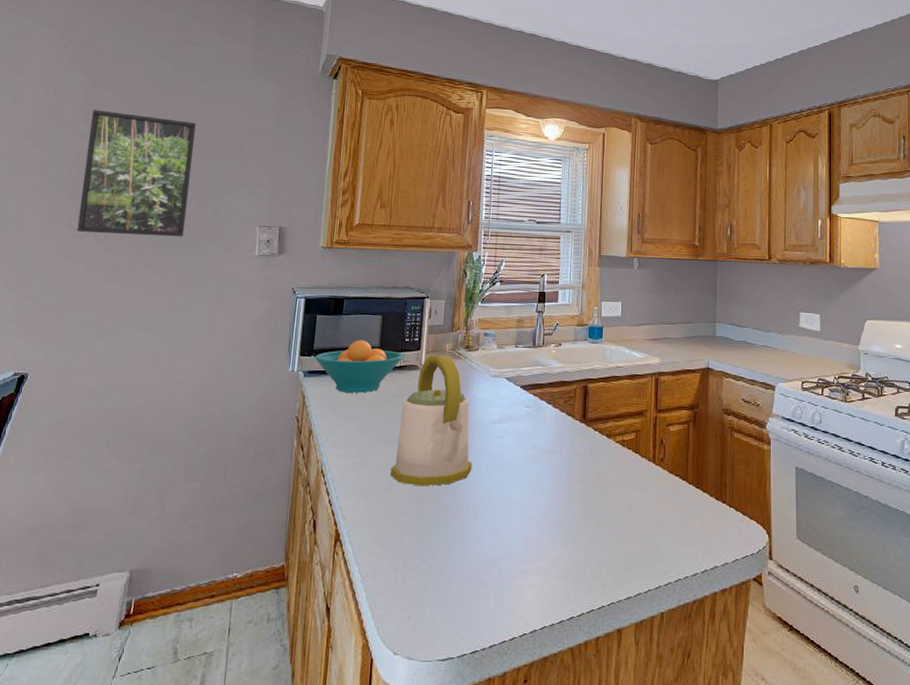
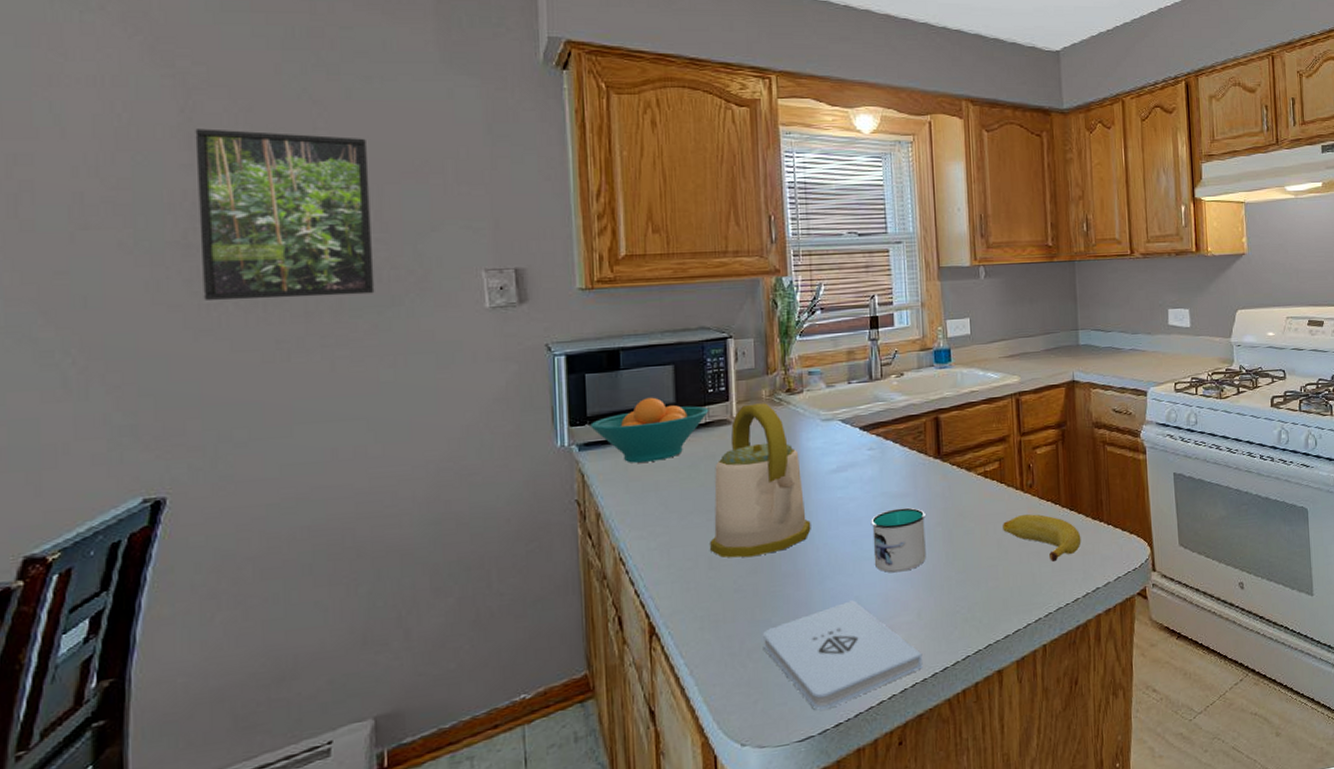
notepad: none [422,539,553,635] -> present [763,600,923,711]
mug: none [520,462,568,521] -> present [871,507,926,573]
banana: none [634,485,704,535] -> present [1003,514,1081,562]

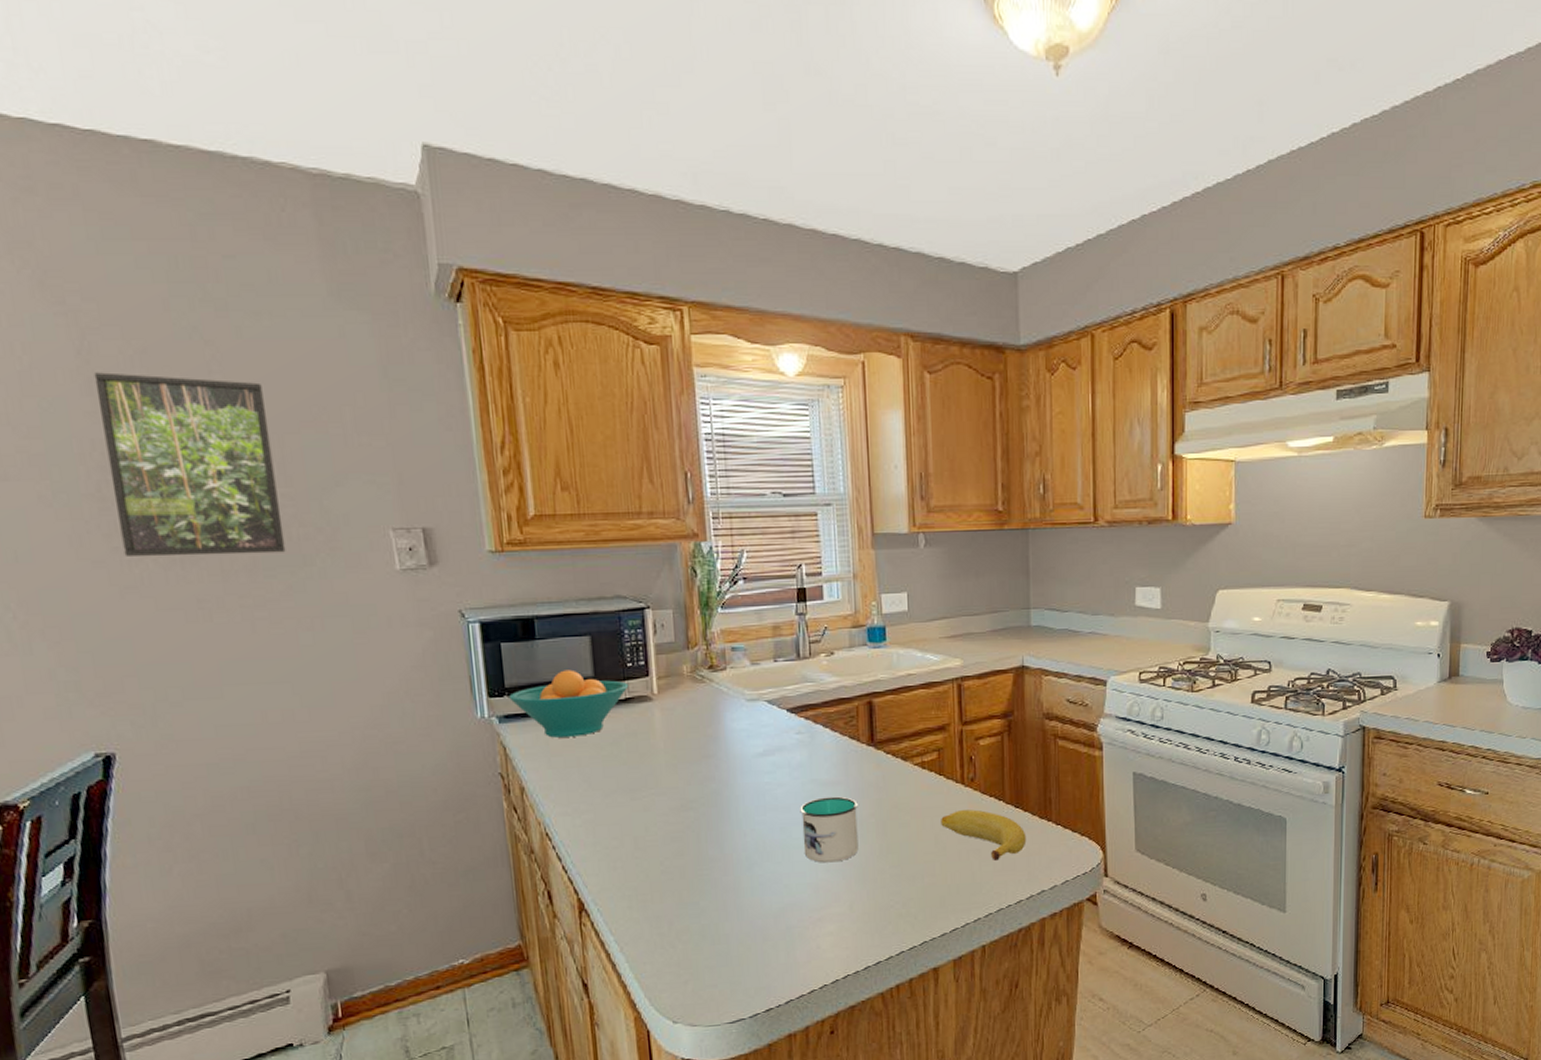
kettle: present [710,403,811,558] -> none [635,680,738,840]
notepad: present [763,600,923,711] -> none [692,888,855,995]

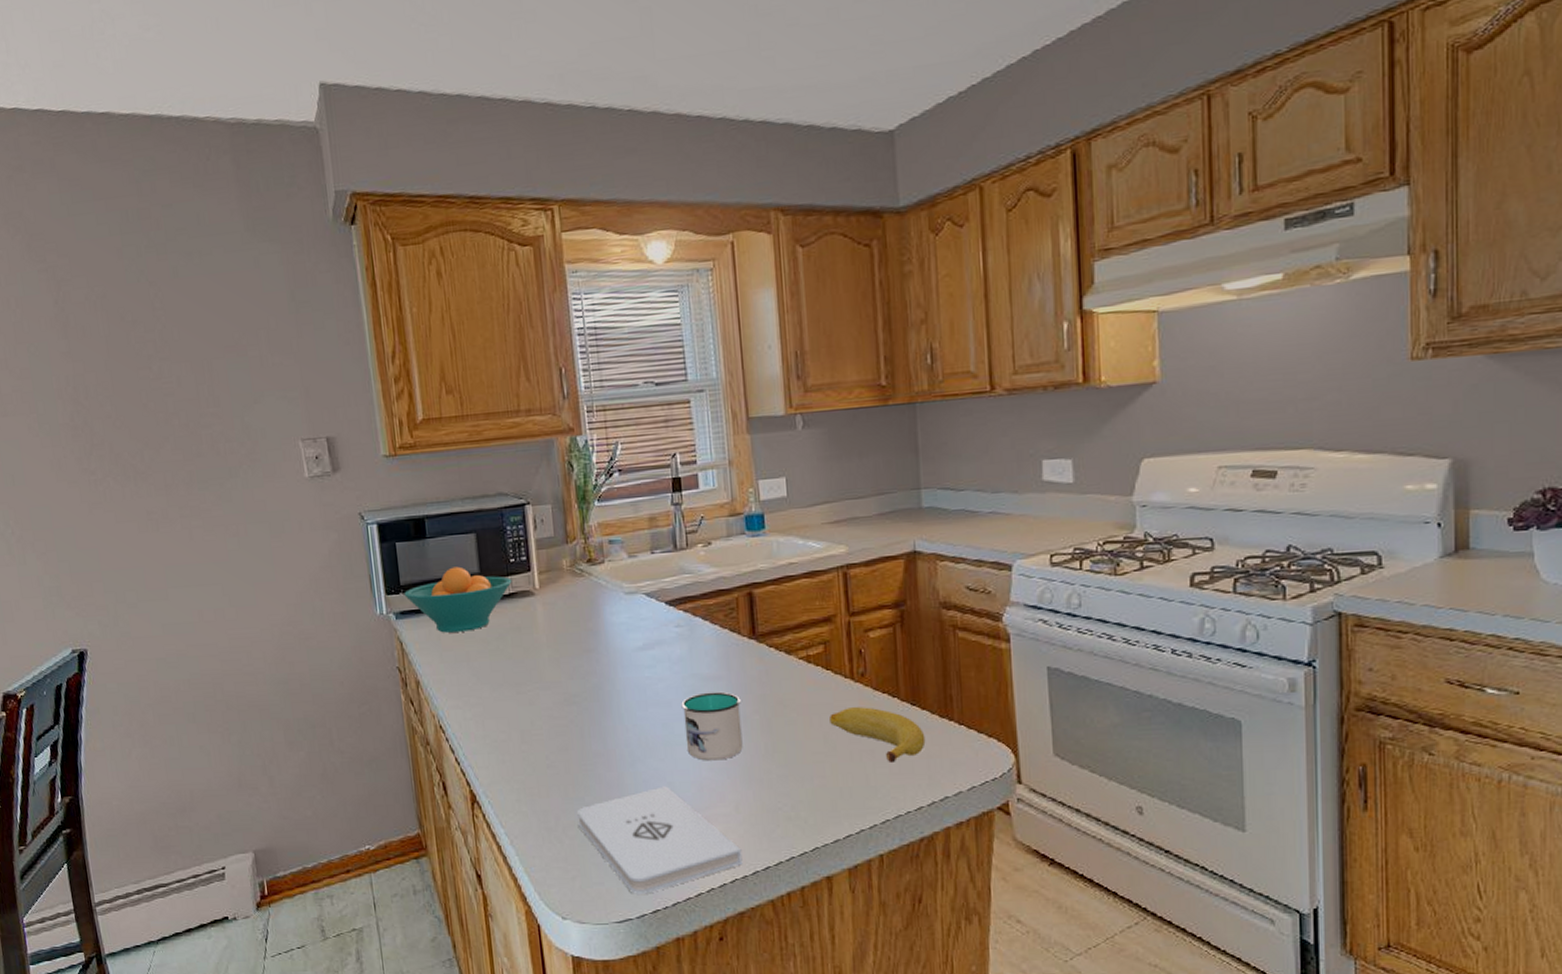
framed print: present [94,372,286,557] -> none [67,315,215,476]
notepad: none [692,888,855,995] -> present [577,786,743,894]

